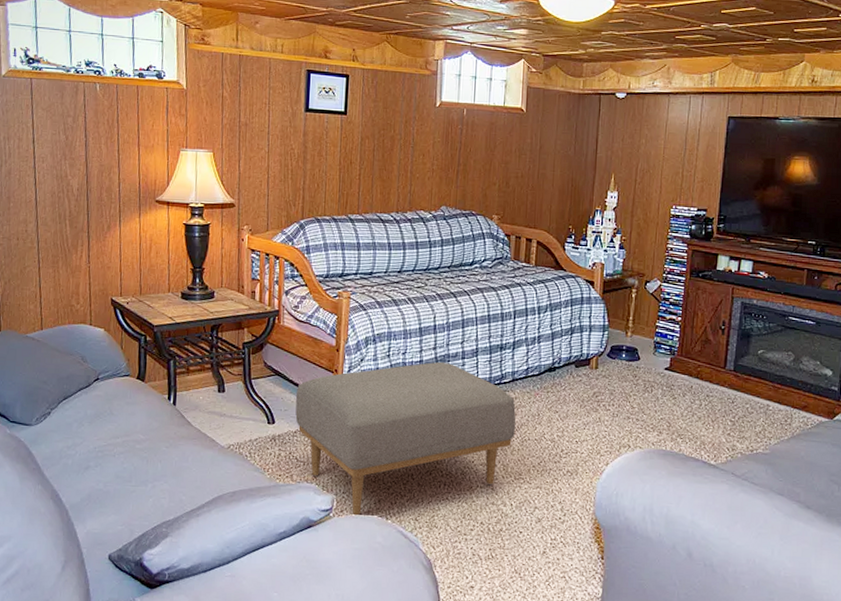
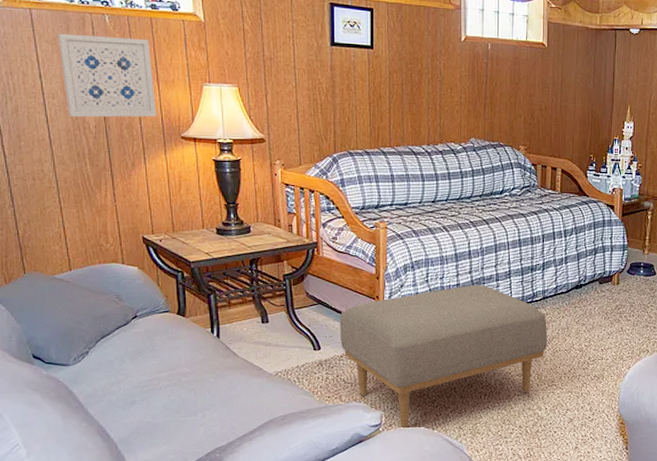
wall art: none [52,101,136,181] -> present [58,33,157,118]

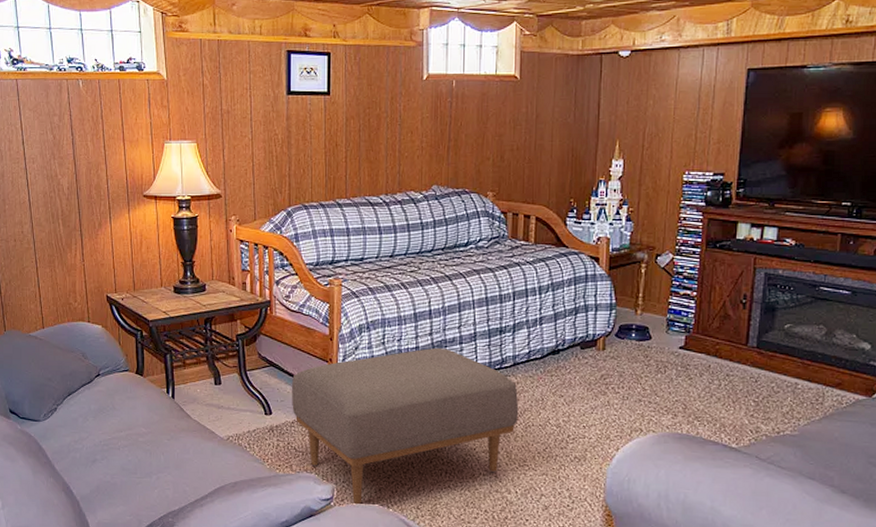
wall art: present [58,33,157,118] -> none [39,100,123,179]

